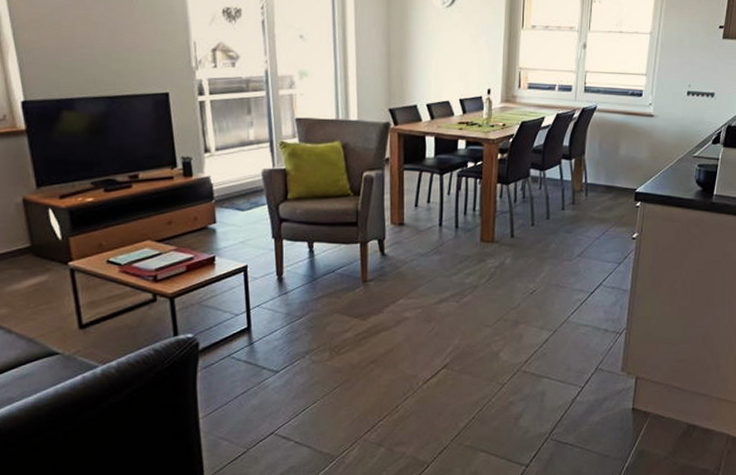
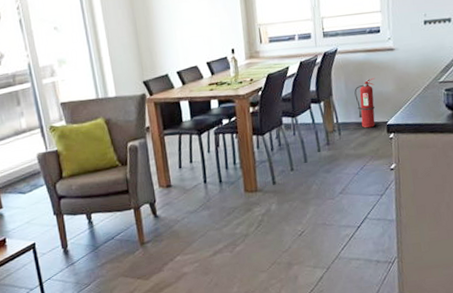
fire extinguisher: none [607,141,631,193] -> present [354,77,376,128]

